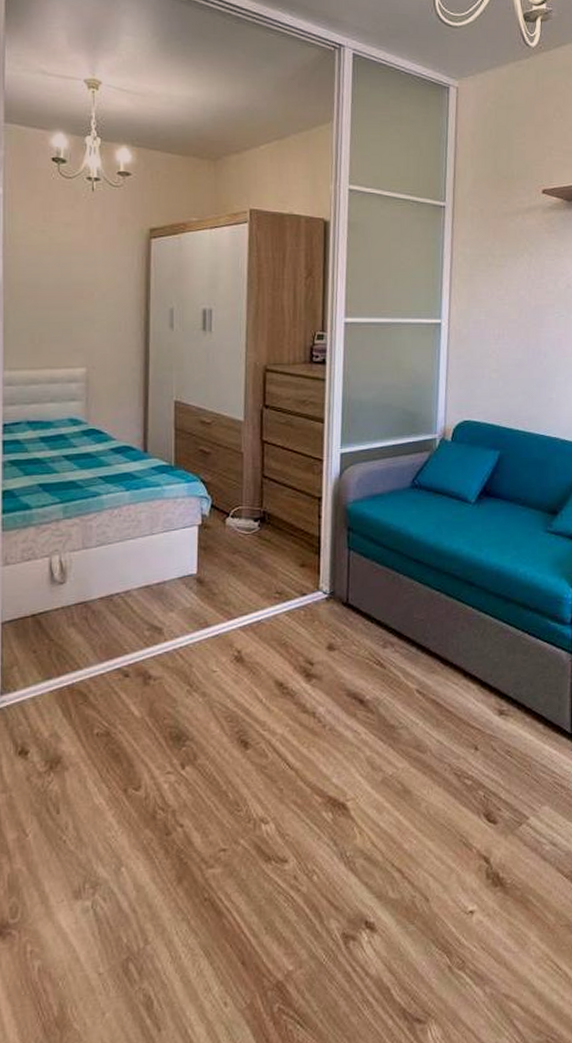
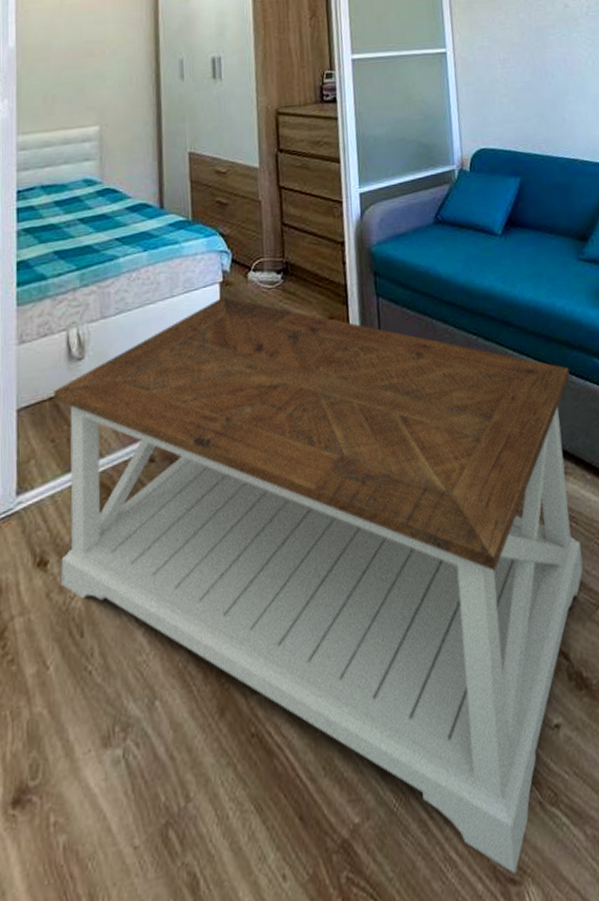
coffee table: none [36,538,523,1016] -> present [54,297,584,875]

